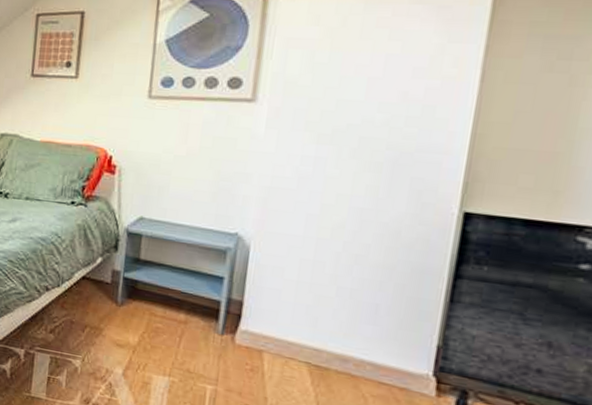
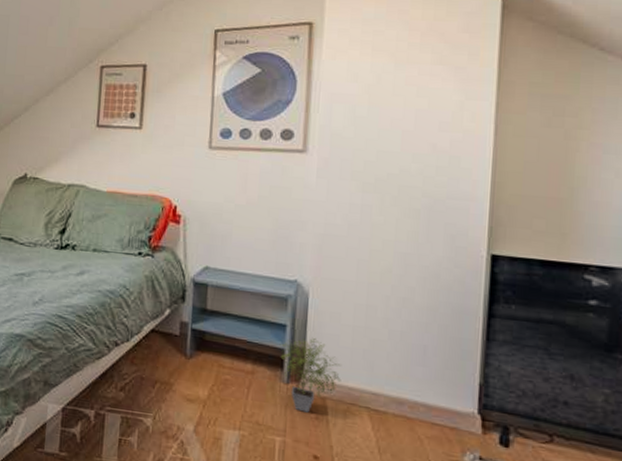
potted plant: none [215,290,281,364] -> present [279,337,341,413]

